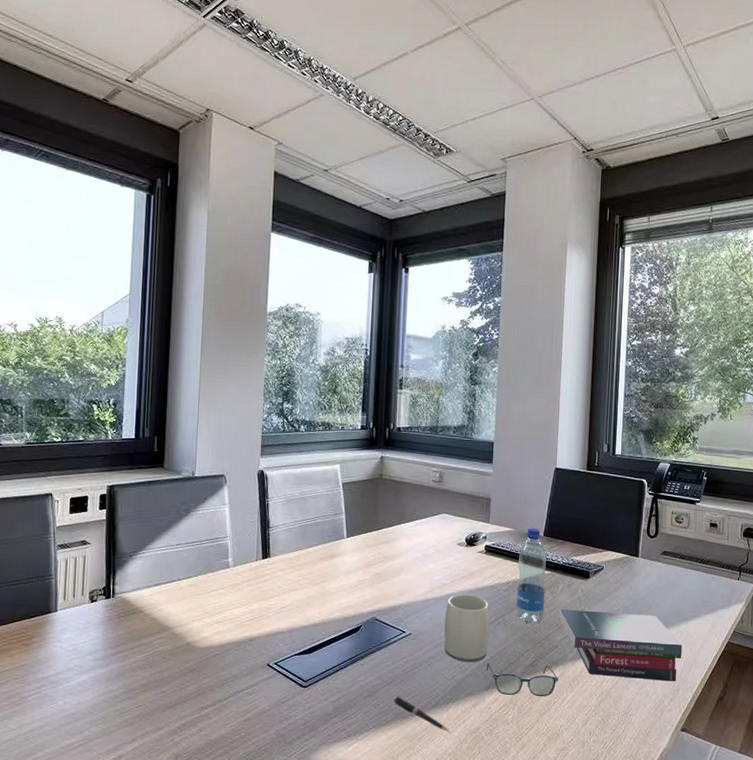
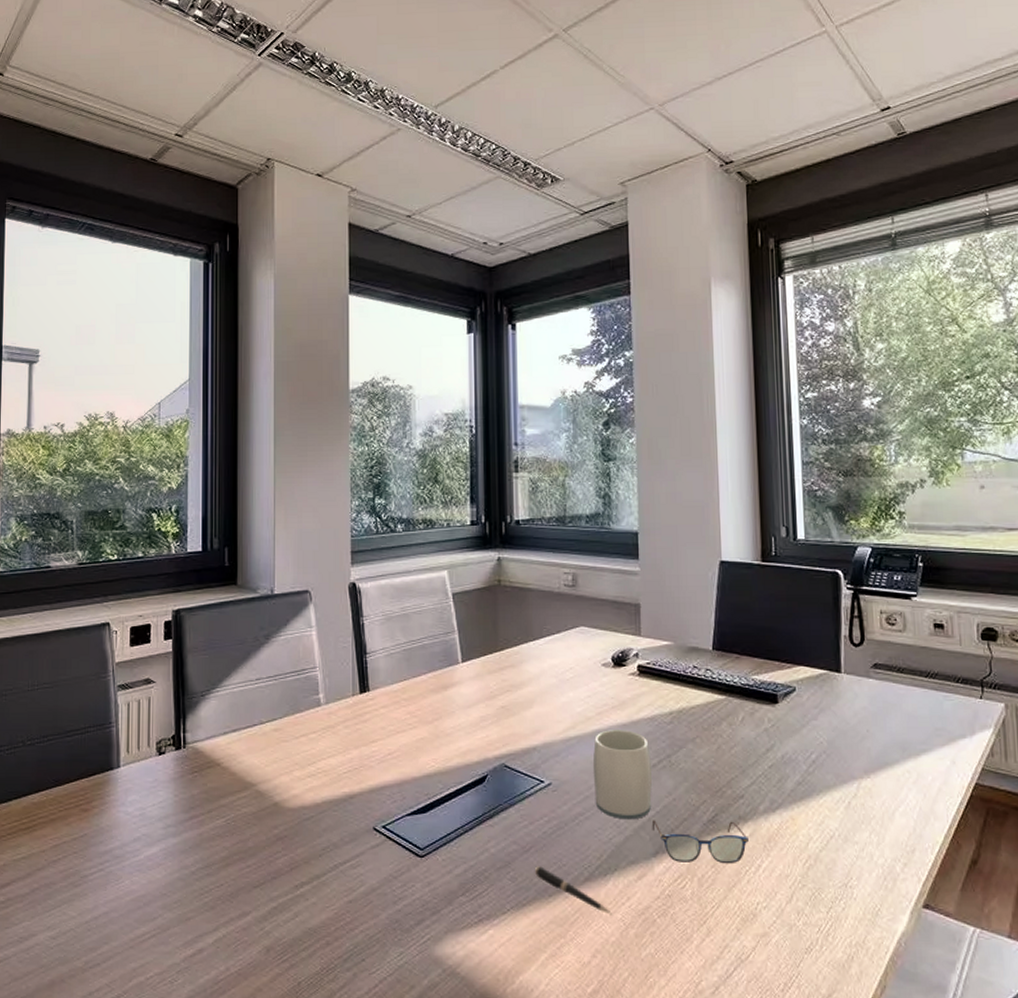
bottle: present [516,528,547,625] -> none [683,640,722,767]
books: present [559,608,683,682] -> none [742,745,914,840]

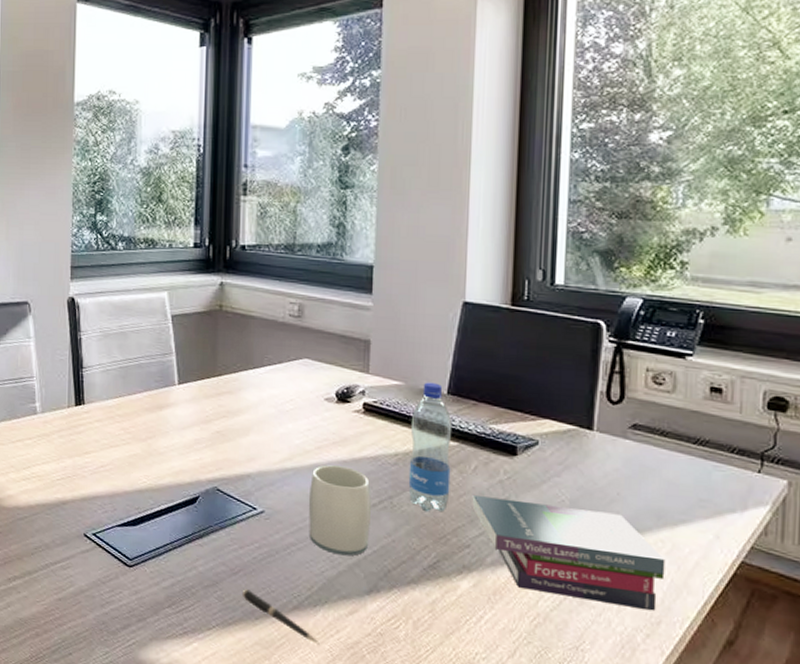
glasses: present [651,820,748,864] -> none [367,559,472,612]
bottle: none [683,640,722,767] -> present [408,382,453,513]
books: none [742,745,914,840] -> present [471,494,666,611]

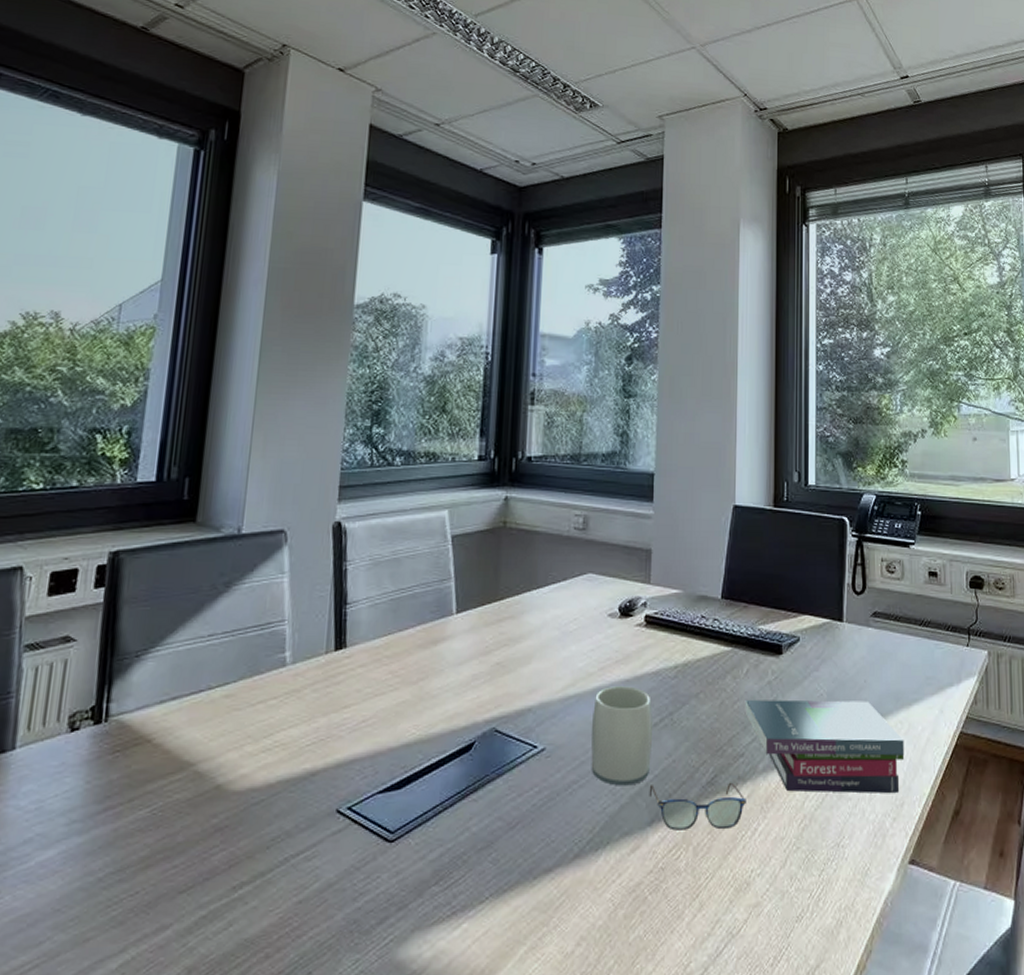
pen: present [241,588,320,645] -> none [519,843,601,896]
glasses: none [367,559,472,612] -> present [649,782,746,831]
bottle: present [408,382,453,513] -> none [687,588,726,725]

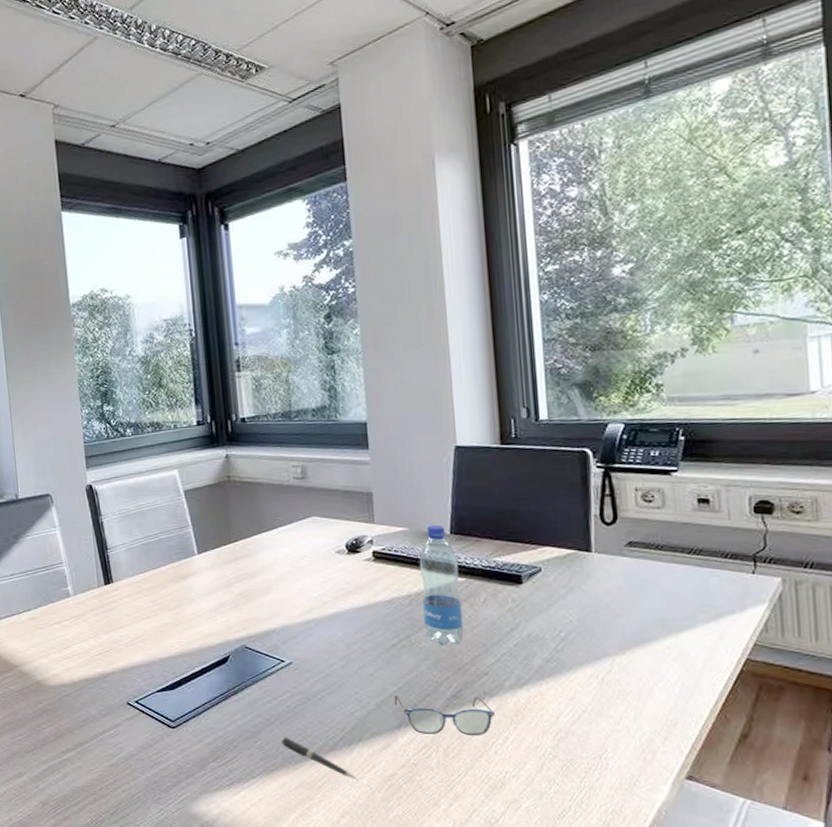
pen: none [519,843,601,896] -> present [280,735,358,781]
mug: present [590,686,653,786] -> none [331,612,393,695]
bottle: none [687,588,726,725] -> present [419,525,464,646]
books: present [745,699,905,794] -> none [485,624,675,715]

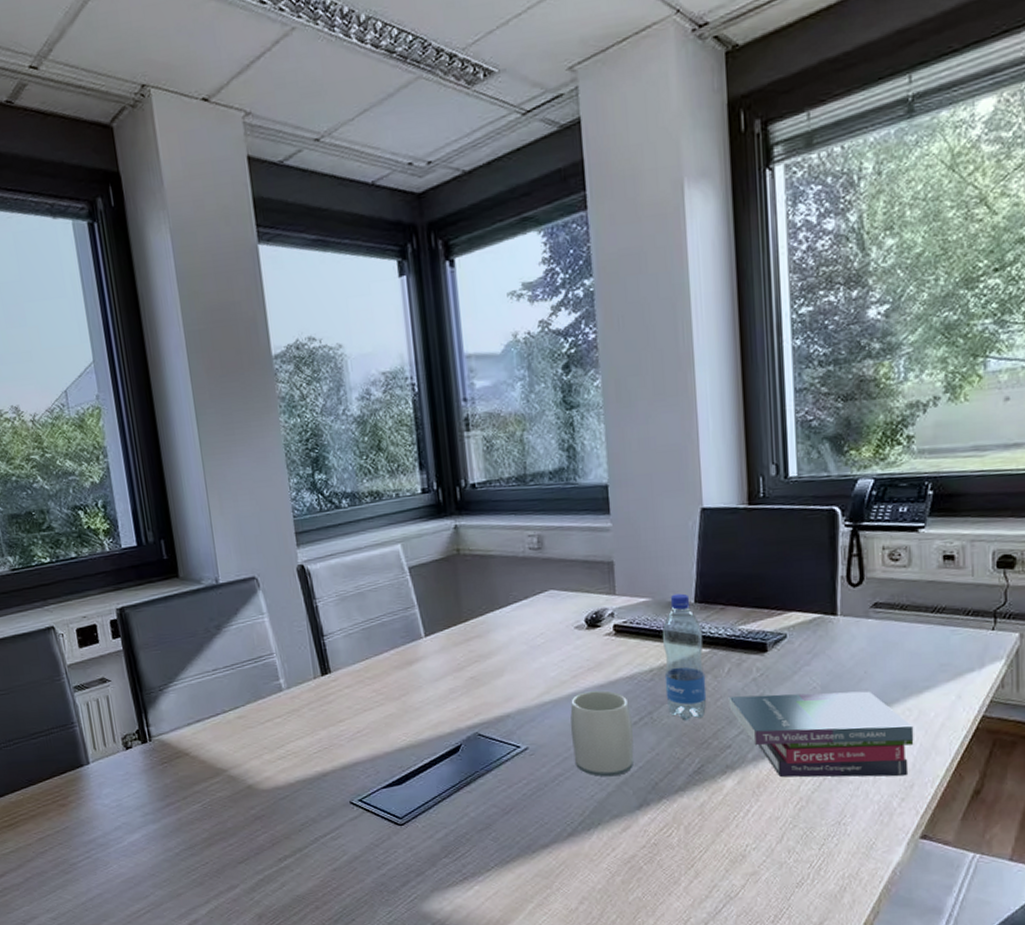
pen: present [280,735,358,781] -> none [516,825,597,866]
mug: none [331,612,393,695] -> present [570,690,634,777]
glasses: present [394,695,495,736] -> none [634,770,737,813]
books: none [485,624,675,715] -> present [728,691,914,778]

